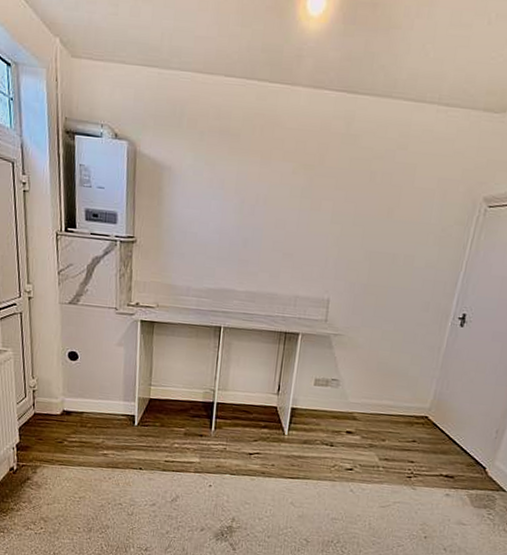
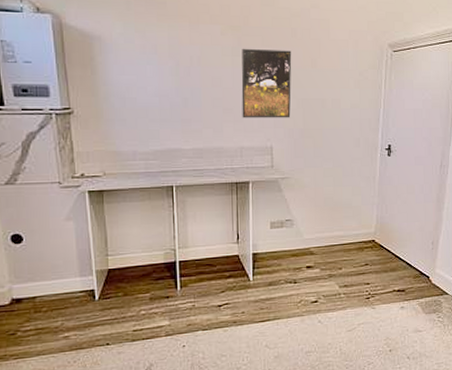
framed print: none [302,189,367,271] -> present [241,48,292,118]

